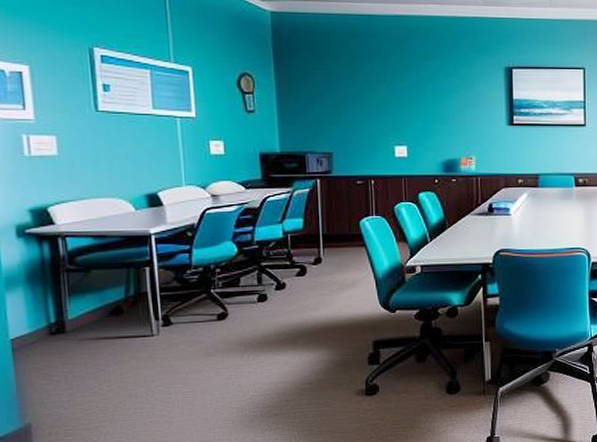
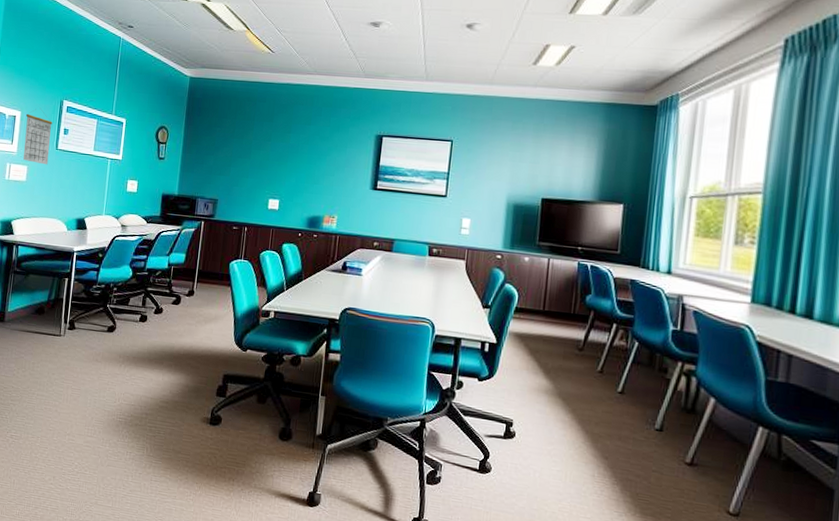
calendar: none [38,59,88,132] -> present [23,107,53,165]

